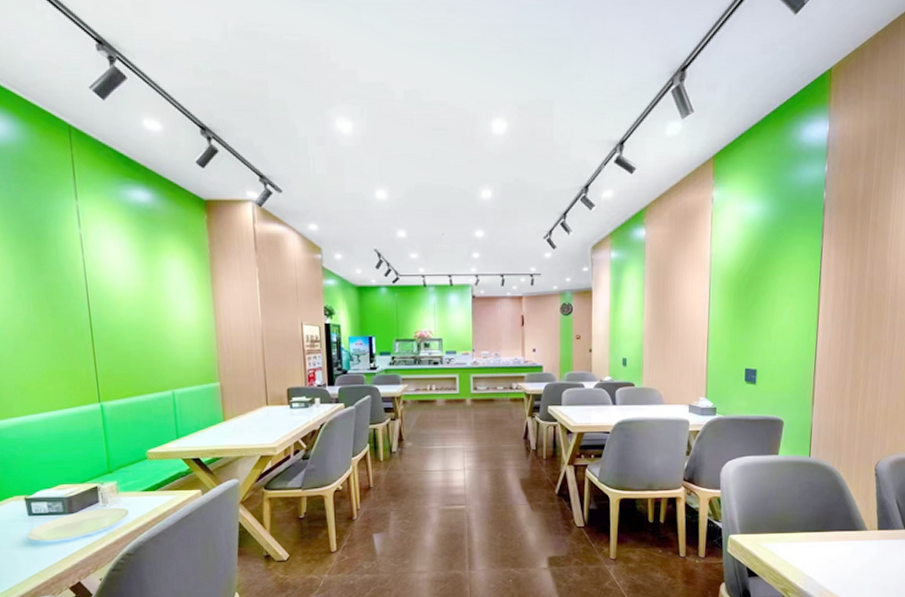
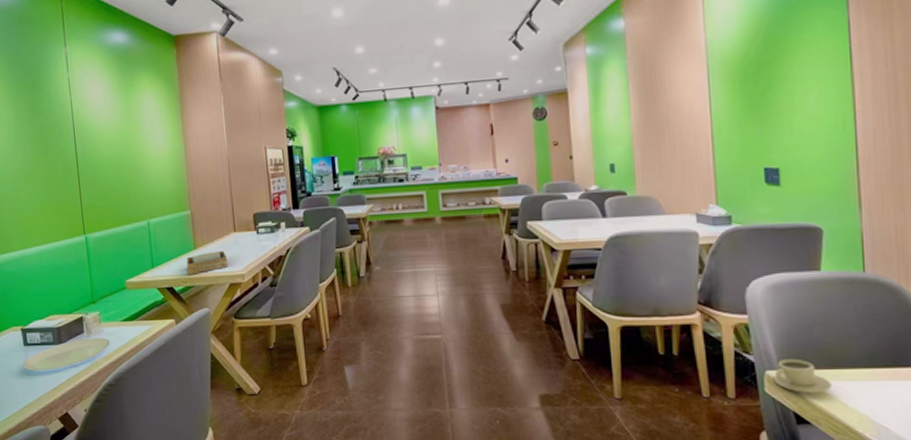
napkin holder: none [214,423,259,446] -> present [186,250,228,275]
cup: none [734,525,776,552] -> present [773,358,831,393]

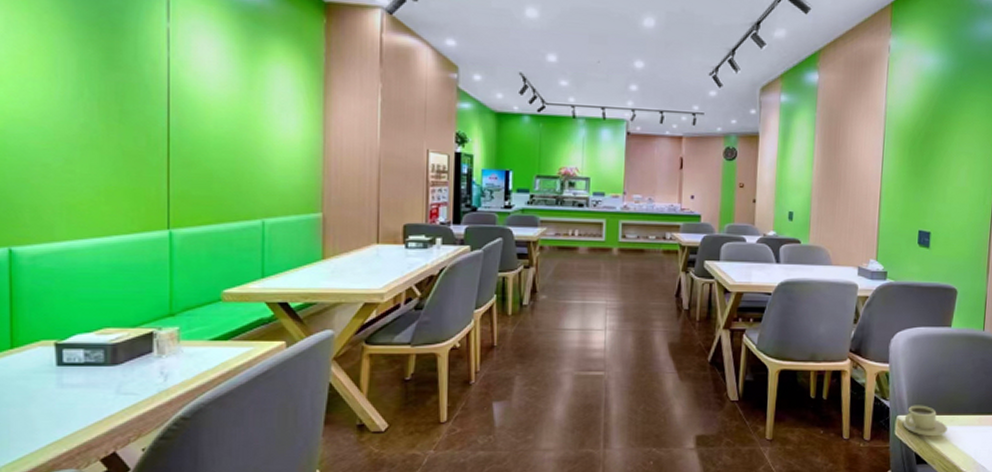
plate: present [23,337,110,372] -> none [52,359,190,400]
napkin holder: present [186,250,228,275] -> none [310,264,365,289]

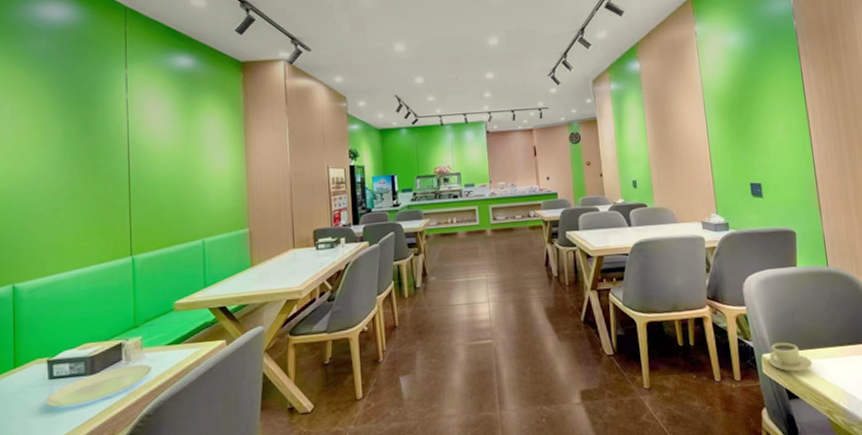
plate: none [52,359,190,400] -> present [45,364,151,408]

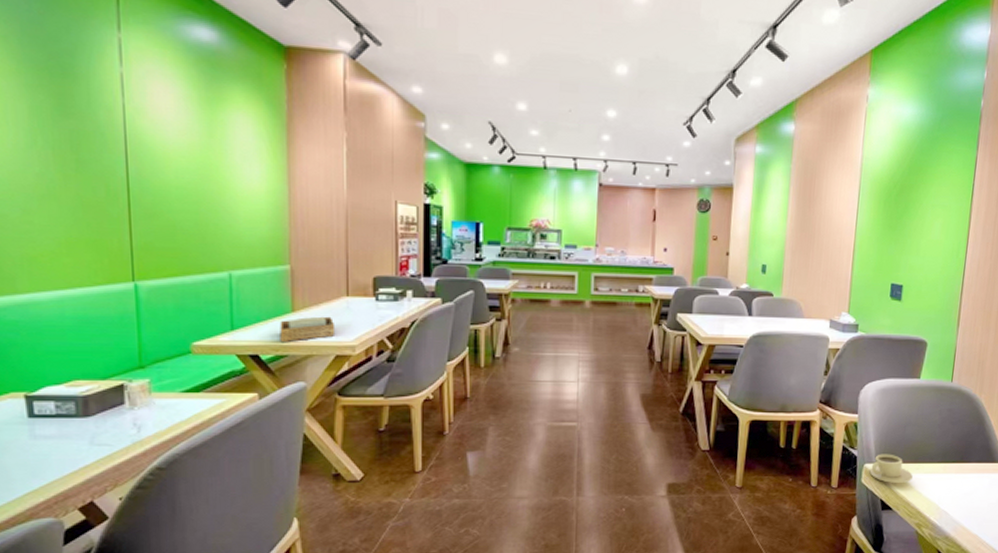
plate: present [45,364,151,408] -> none [25,411,163,451]
napkin holder: none [242,267,286,293] -> present [280,316,336,342]

